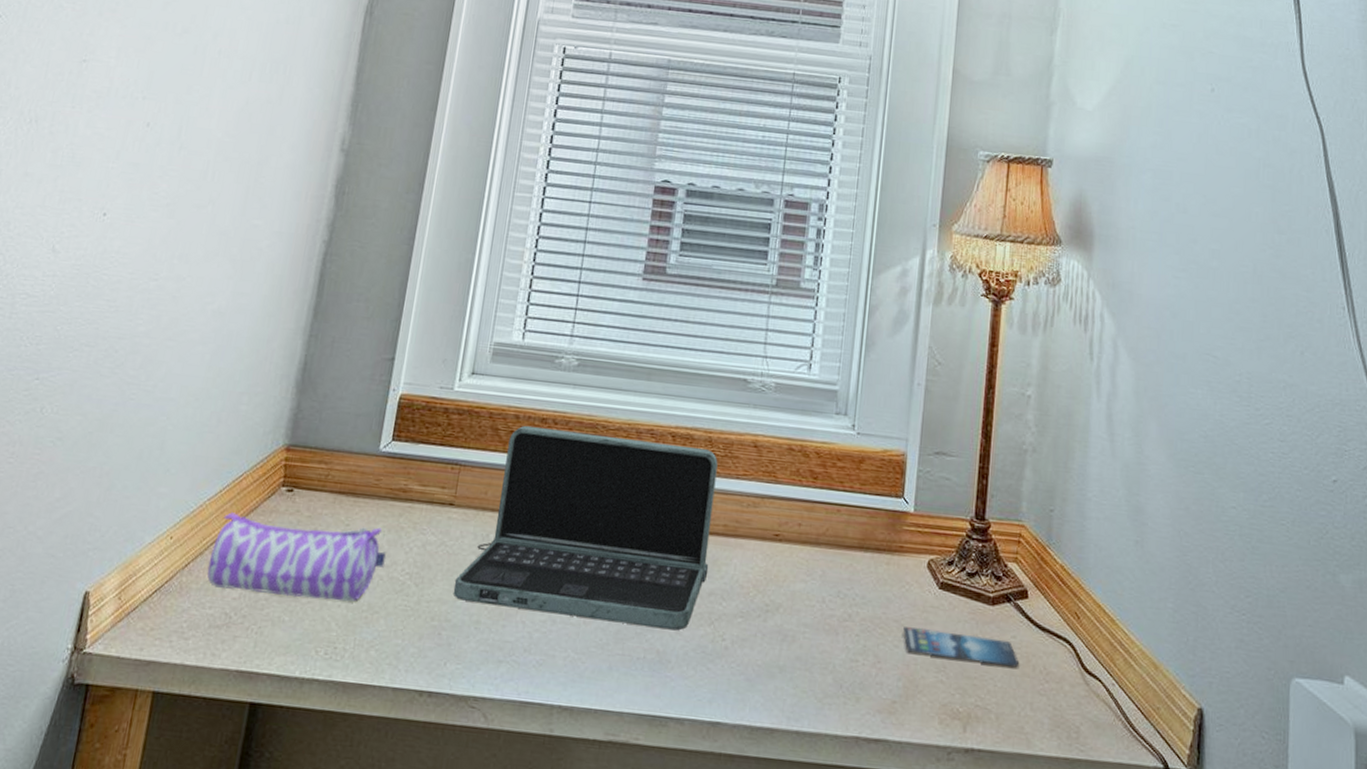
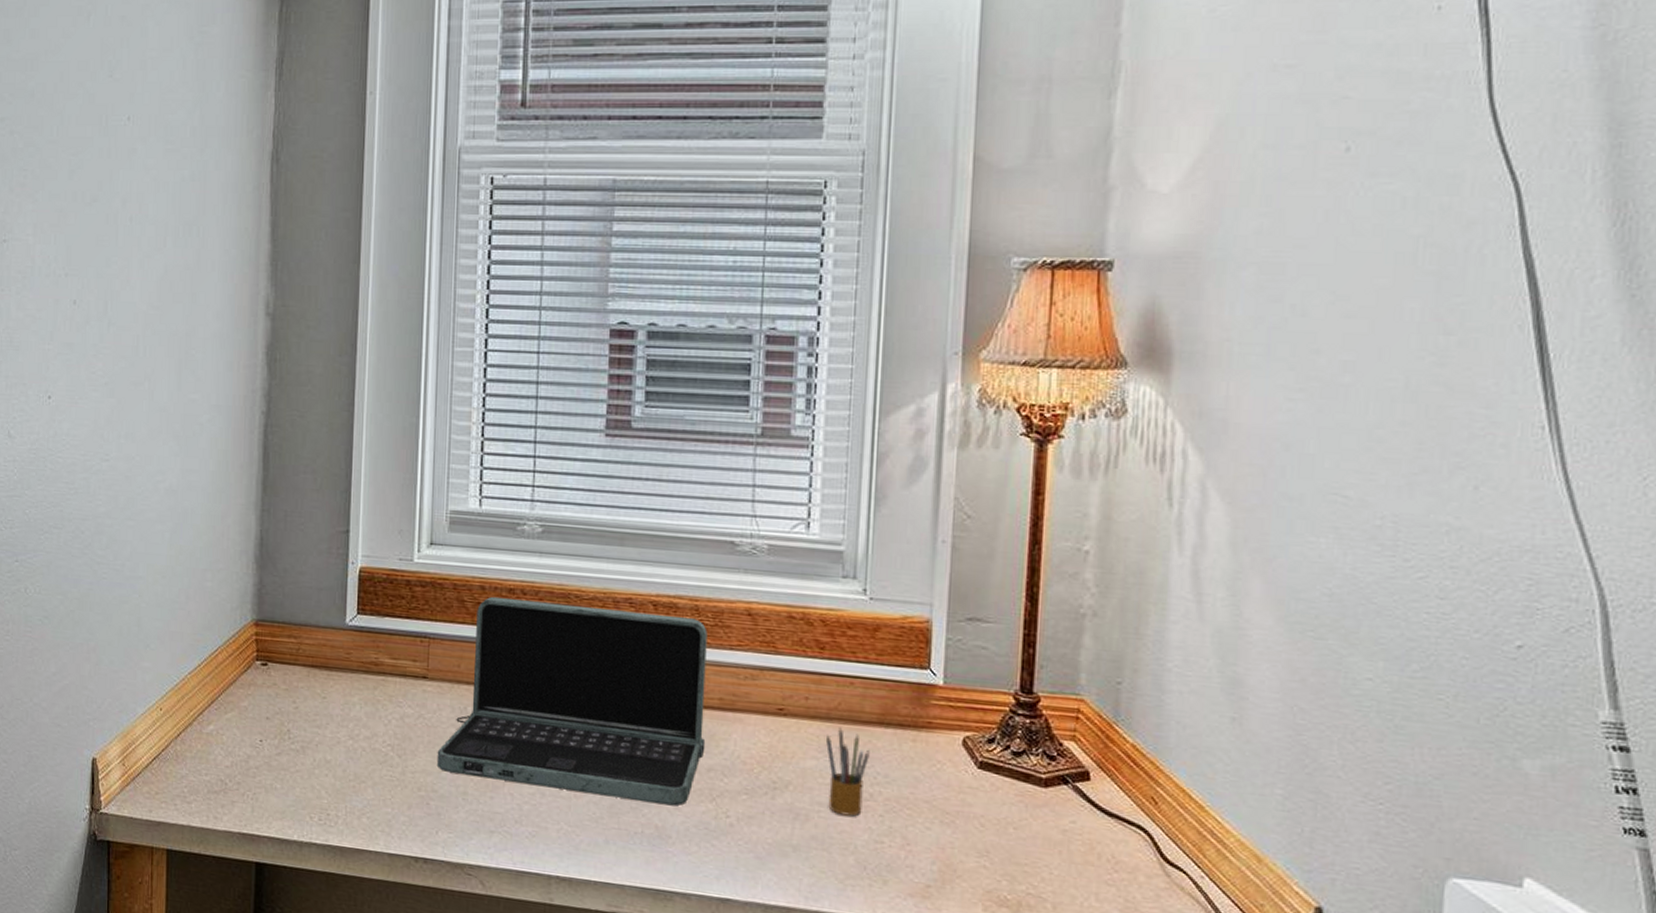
pencil case: present [207,512,387,602] -> none [198,685,367,771]
pencil box: none [812,552,851,637] -> present [825,727,870,816]
smartphone: present [903,627,1018,668] -> none [936,808,1079,855]

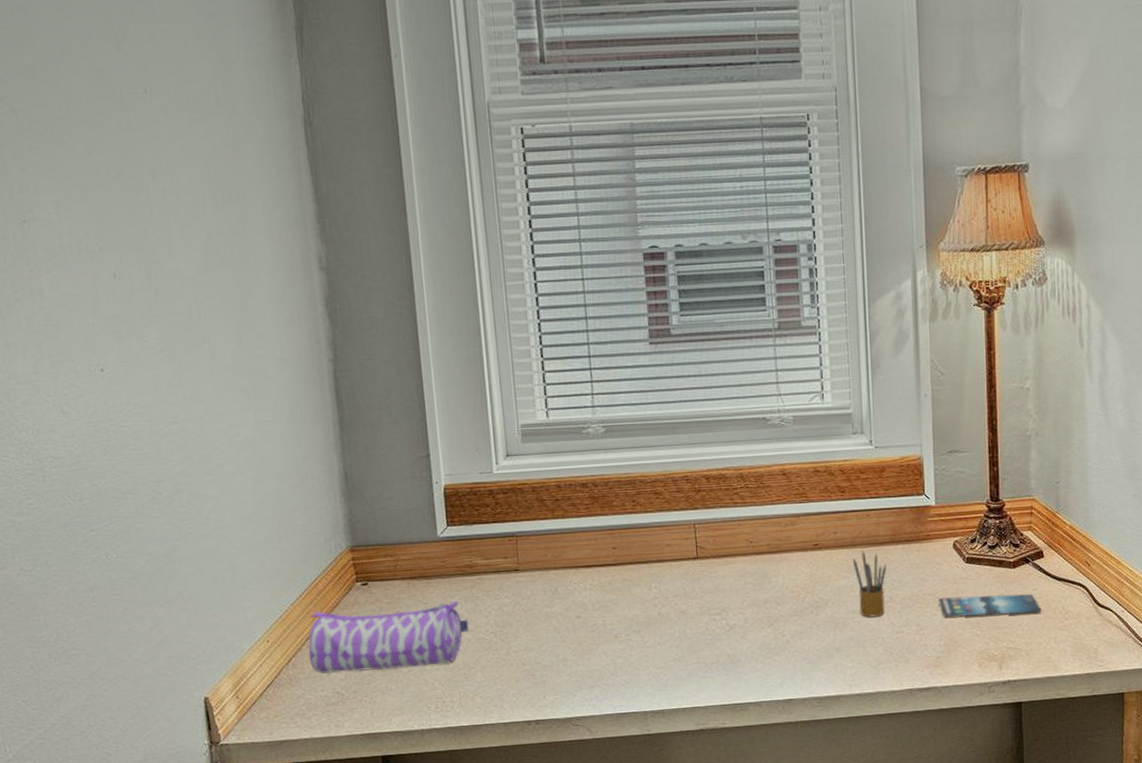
pencil case: none [198,685,367,771] -> present [308,600,470,674]
laptop: present [436,596,708,806] -> none [536,484,761,646]
smartphone: none [936,808,1079,855] -> present [939,593,1041,618]

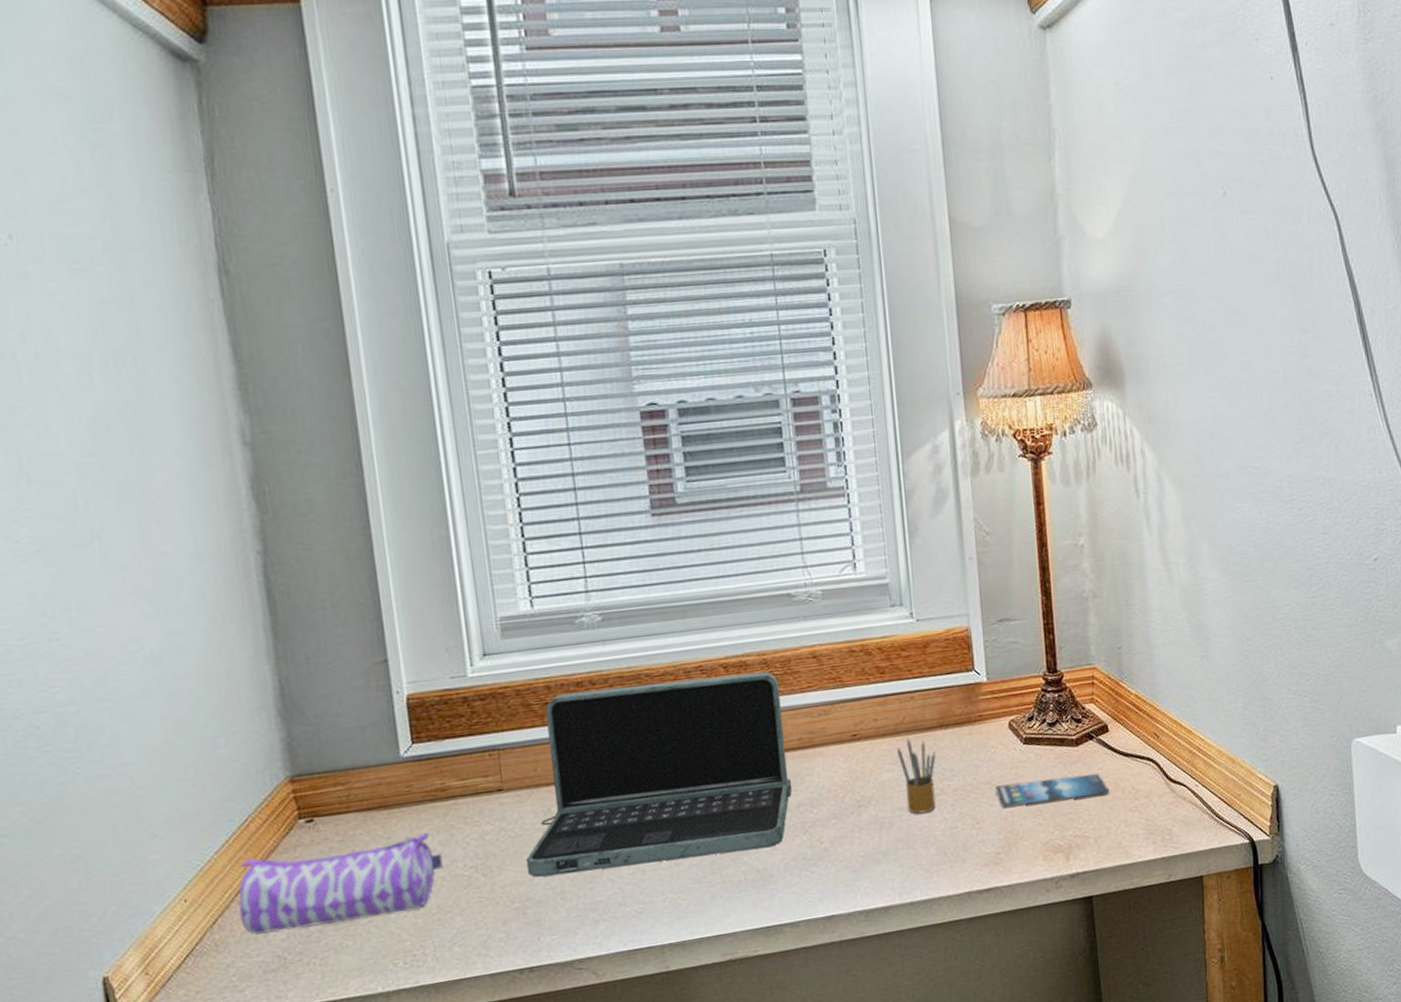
laptop: none [536,484,761,646] -> present [526,671,793,877]

